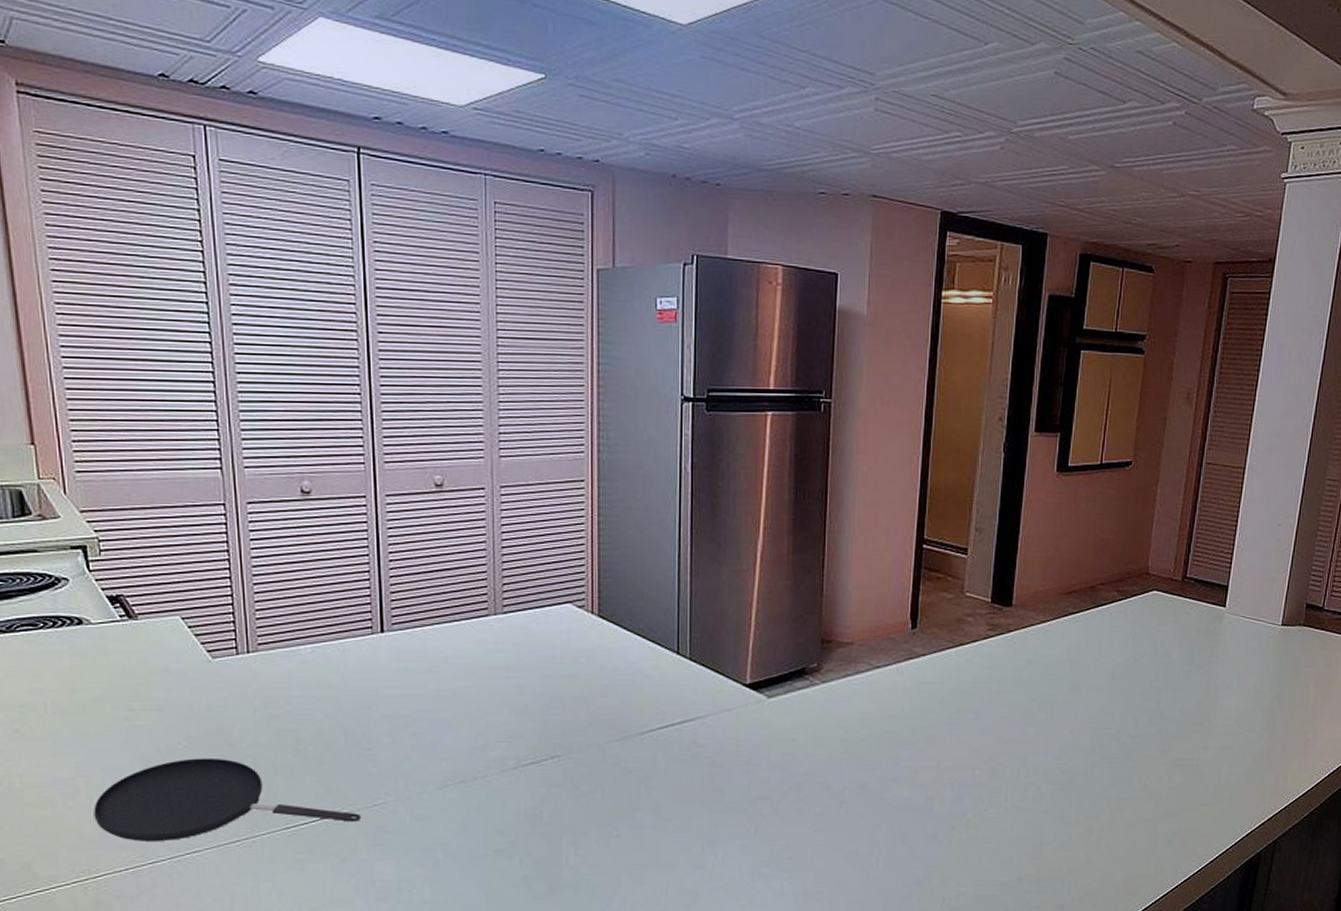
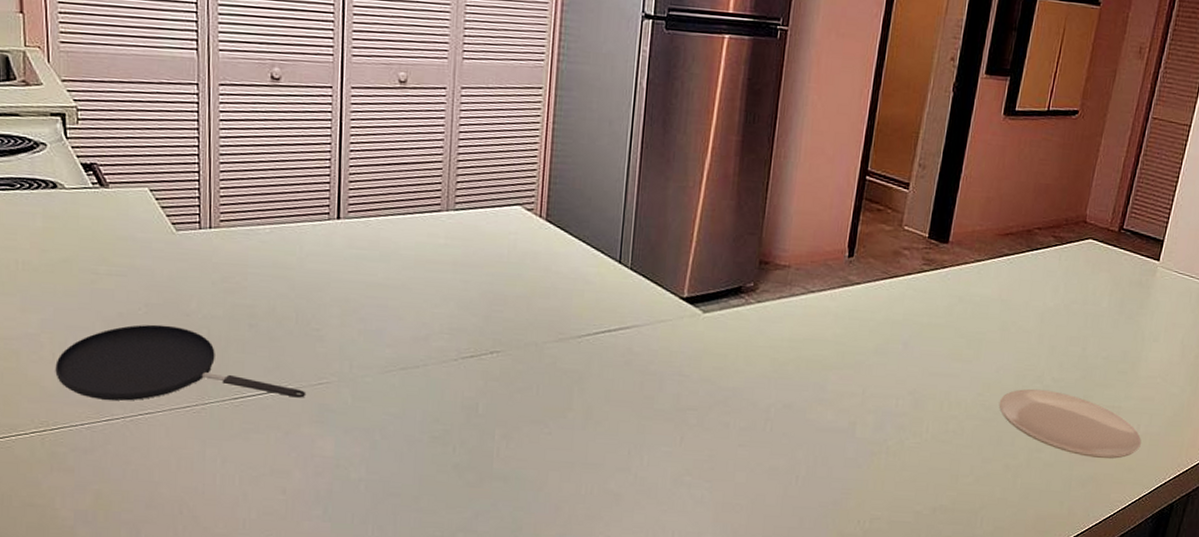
plate: none [1076,747,1223,812] -> present [999,388,1141,459]

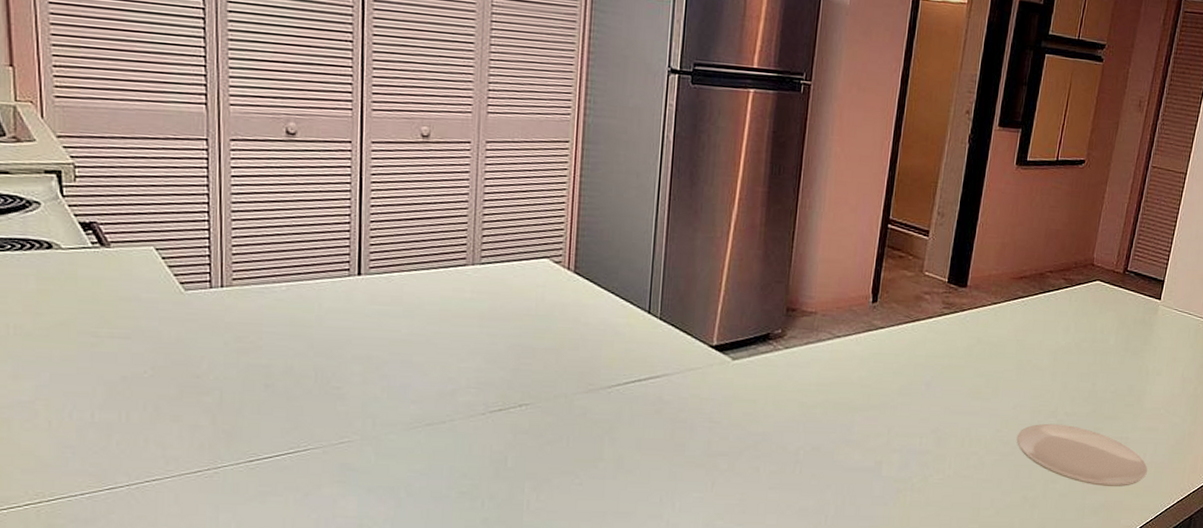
frying pan: present [55,324,306,401] -> none [52,387,327,468]

